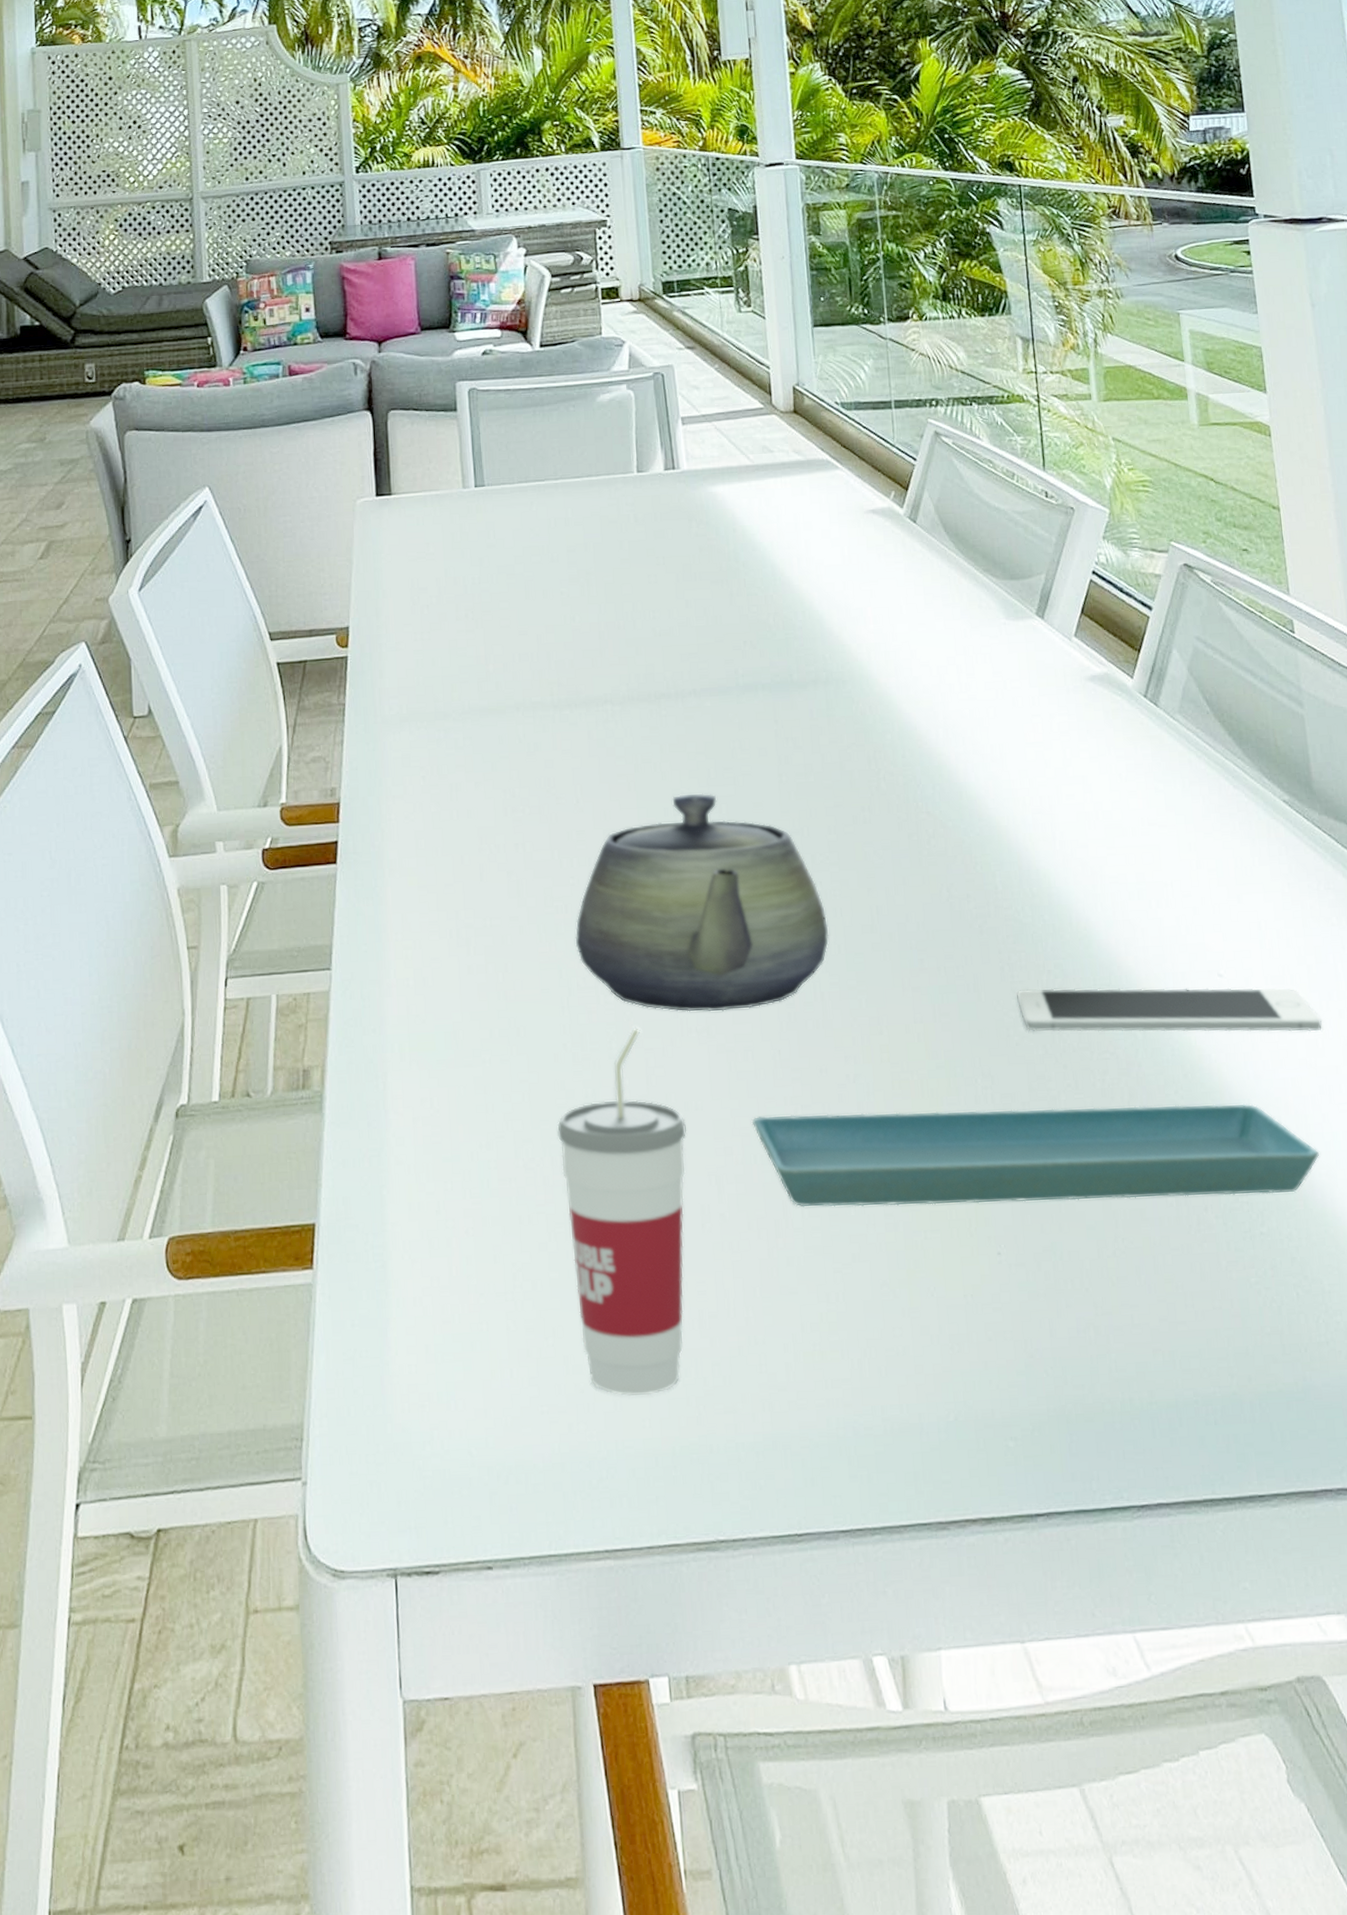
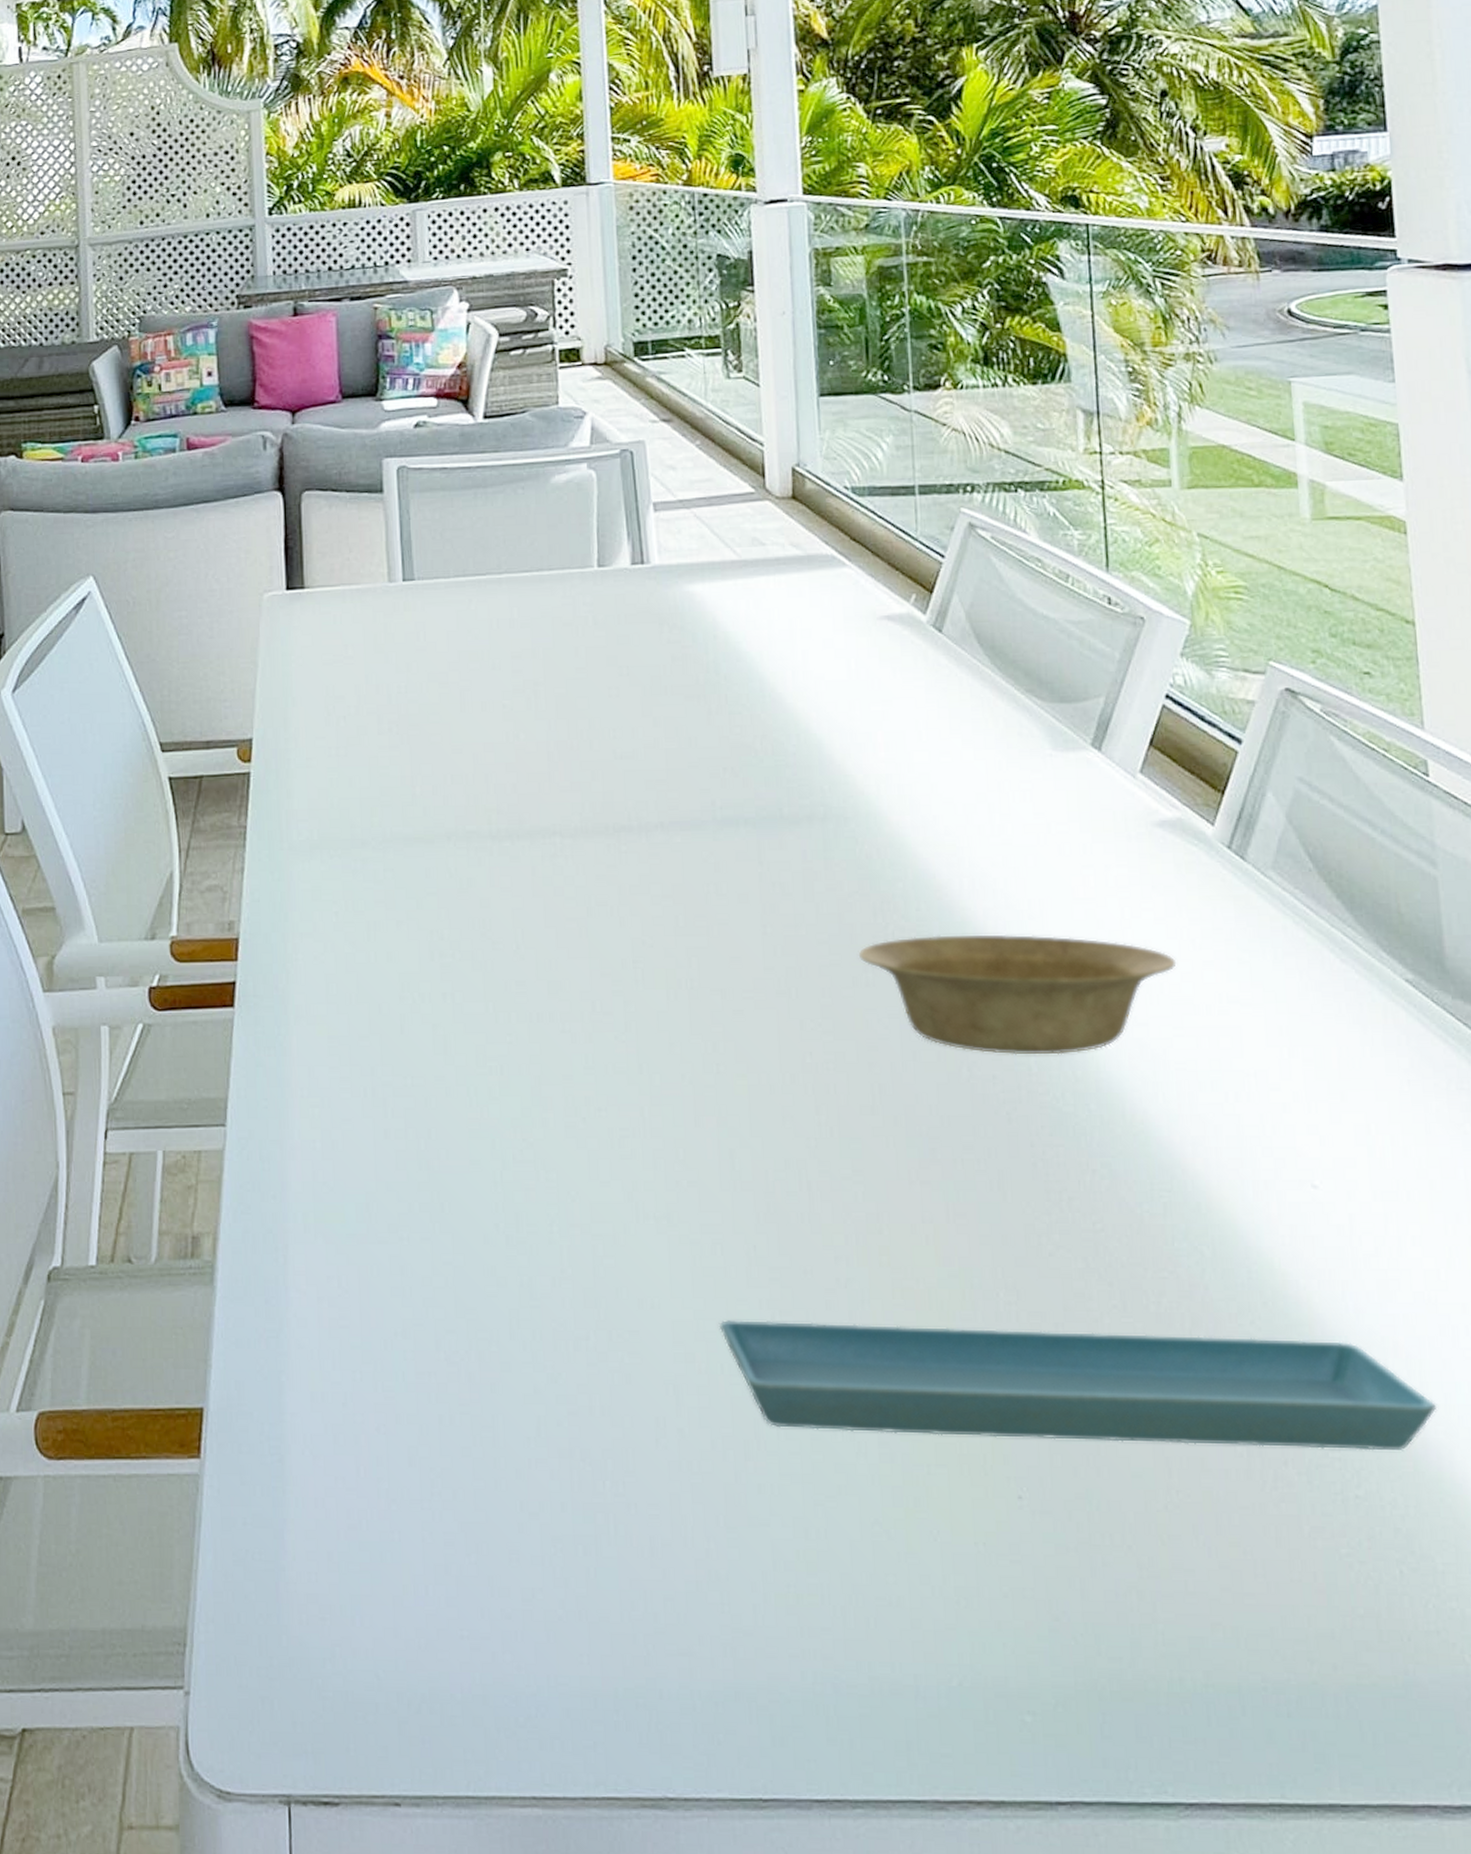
cup: present [557,1026,687,1397] -> none [486,1209,640,1628]
teapot: present [575,793,829,1012] -> none [511,943,820,1197]
bowl: none [856,774,1108,877] -> present [858,935,1177,1055]
cell phone: present [1017,987,1323,1032] -> none [1052,1190,1447,1260]

